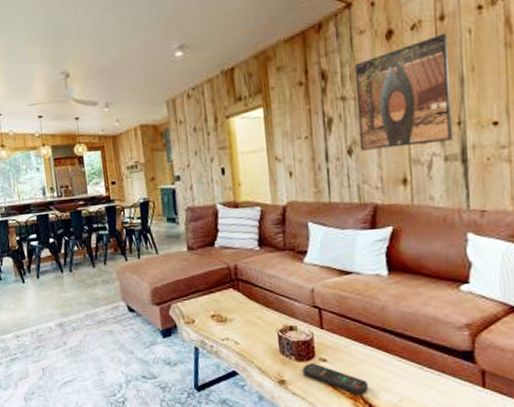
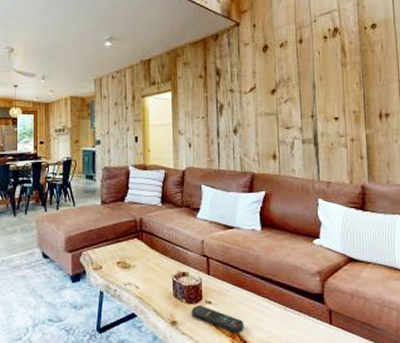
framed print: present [354,32,452,151] -> none [240,52,307,131]

